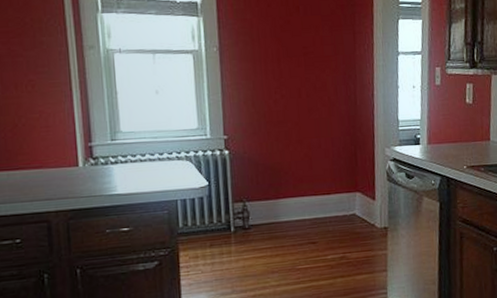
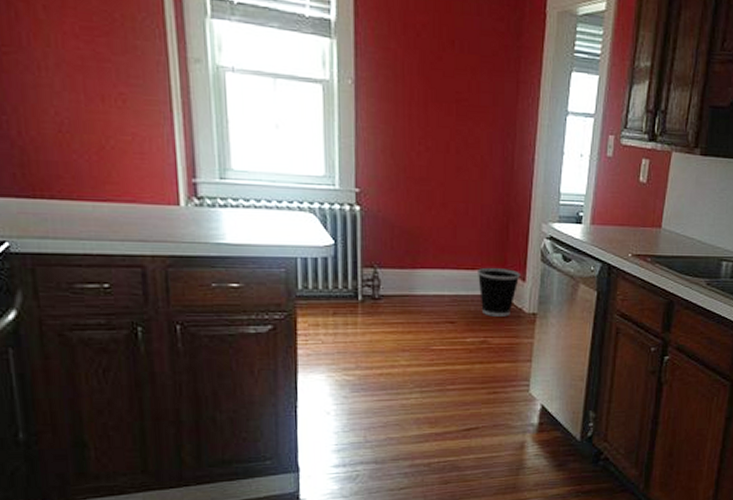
wastebasket: none [332,190,371,234] -> present [476,267,520,317]

